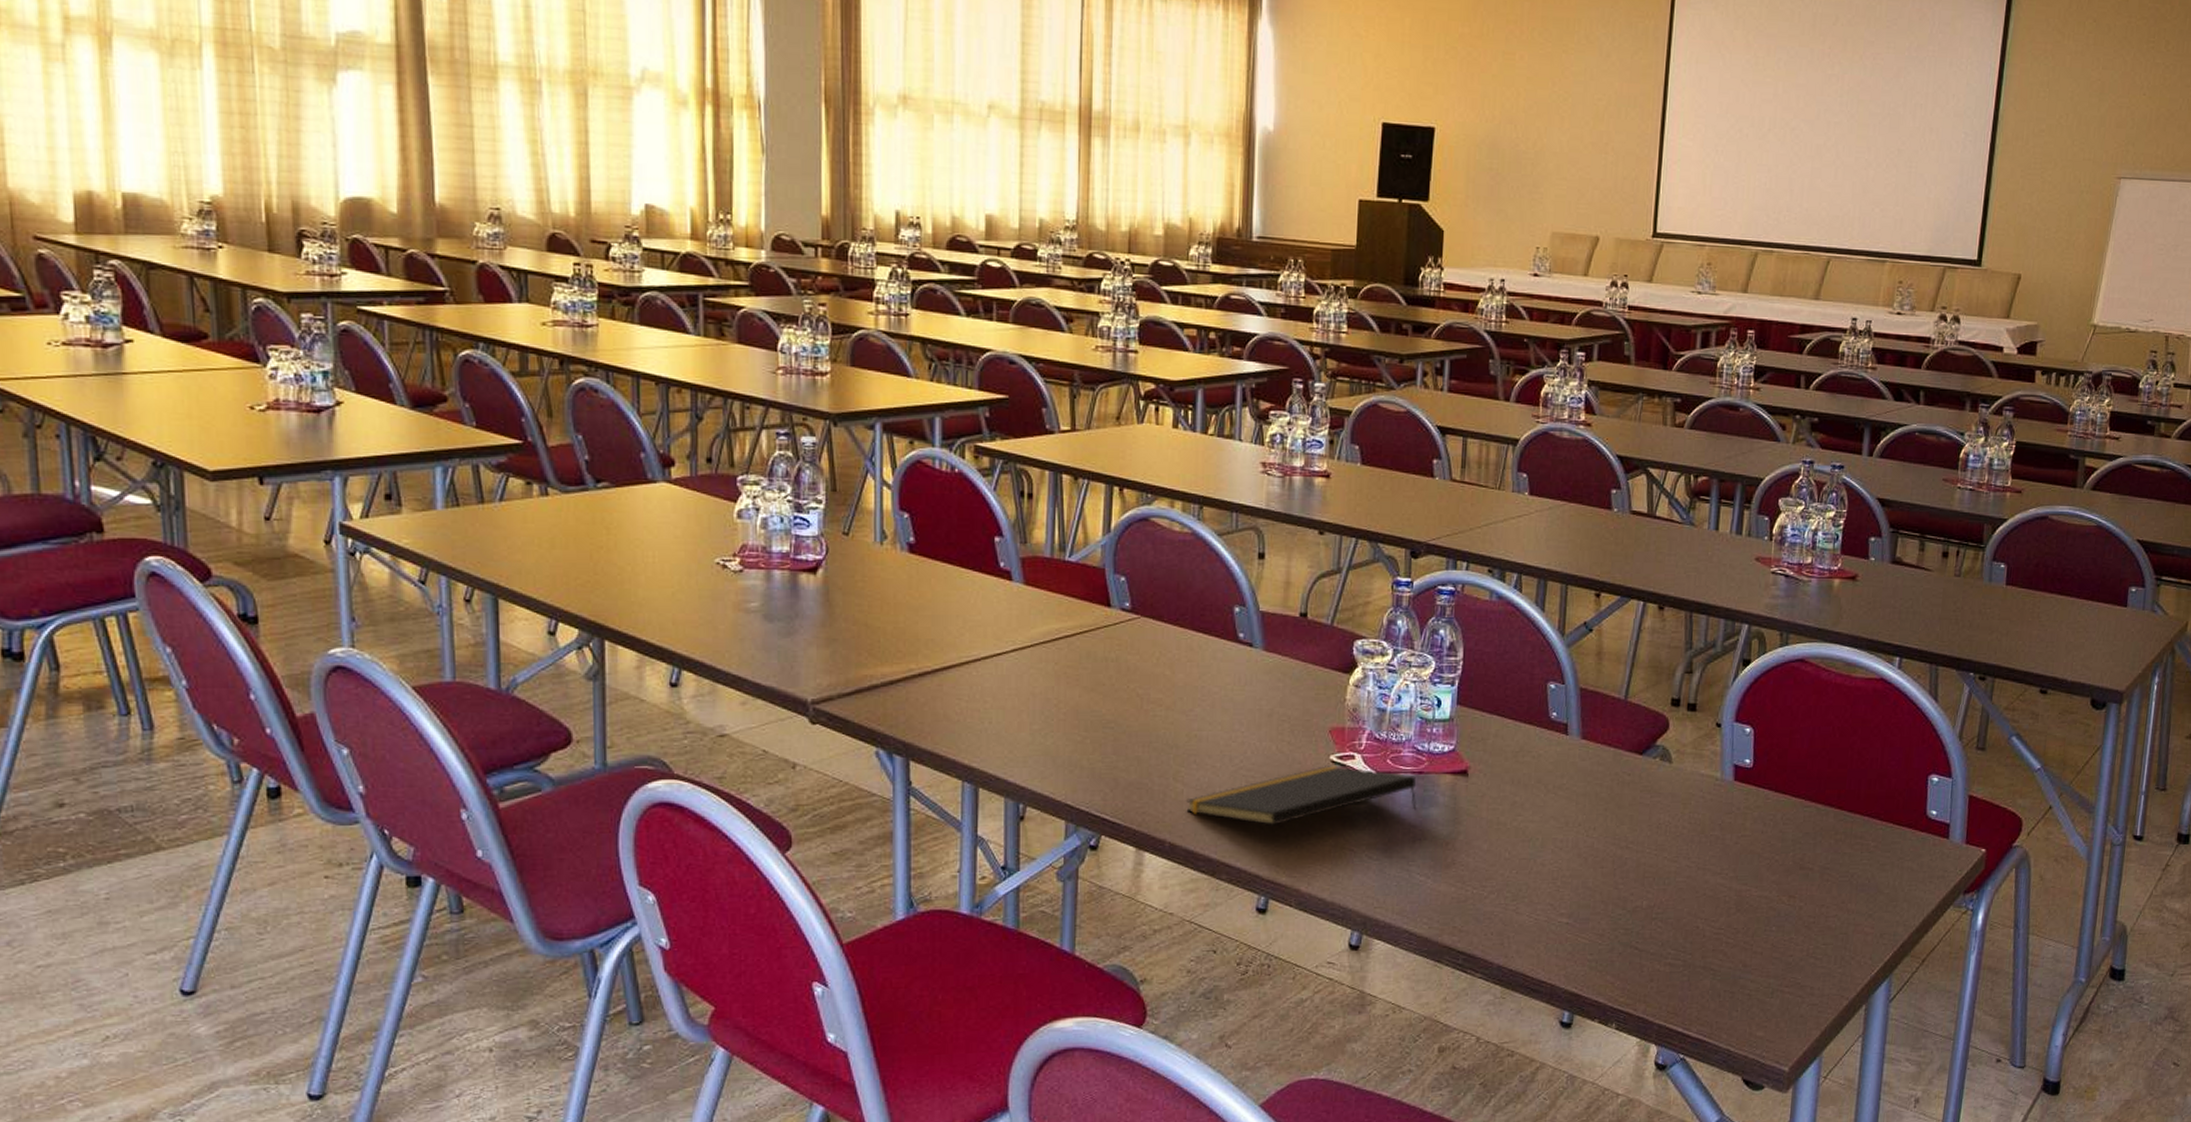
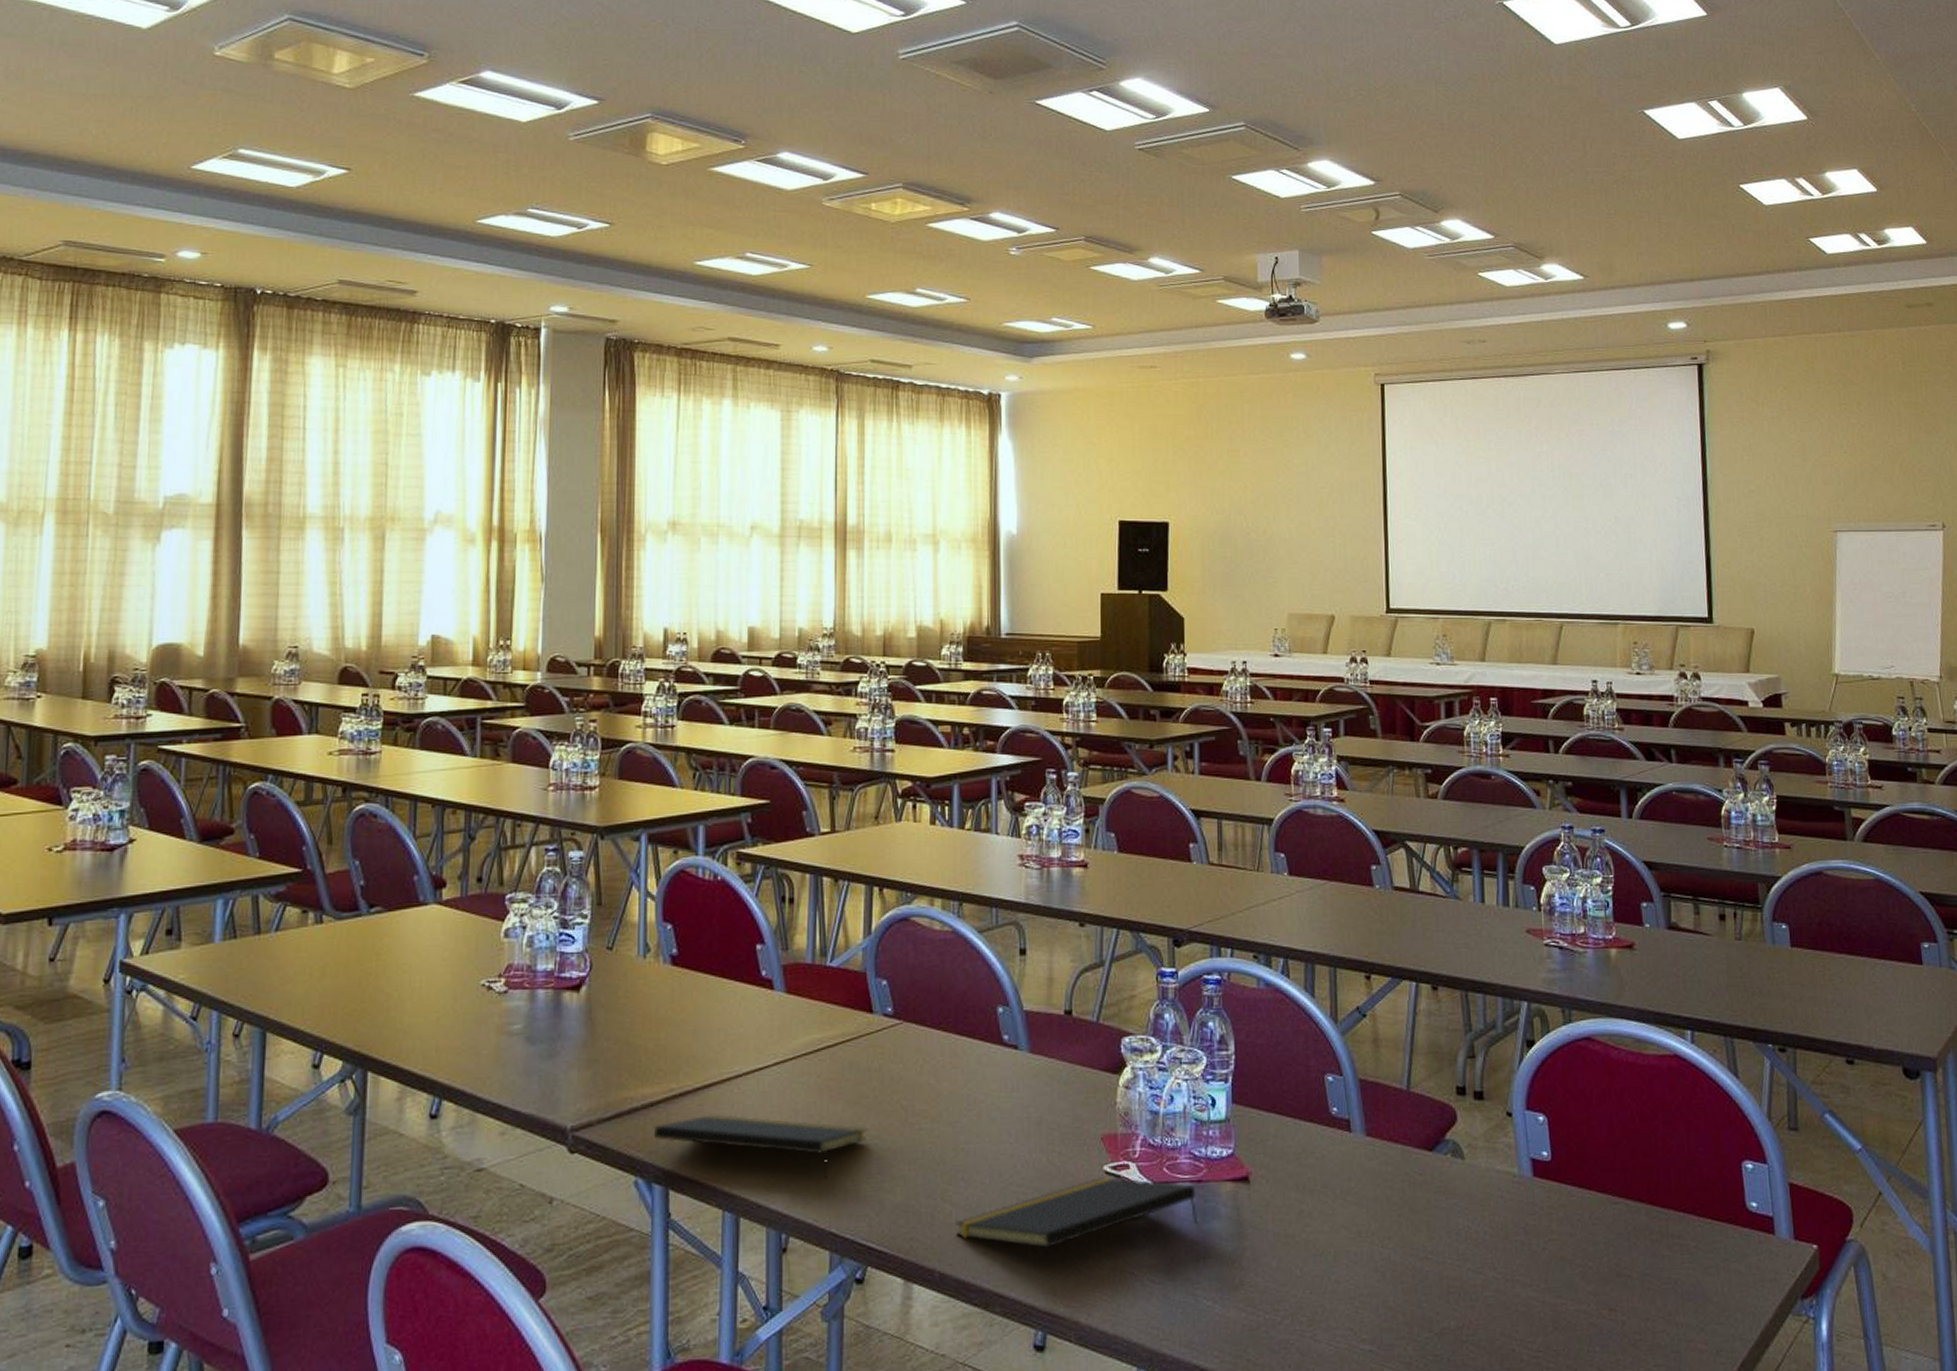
notepad: none [894,694,1104,757] -> present [654,1114,868,1180]

